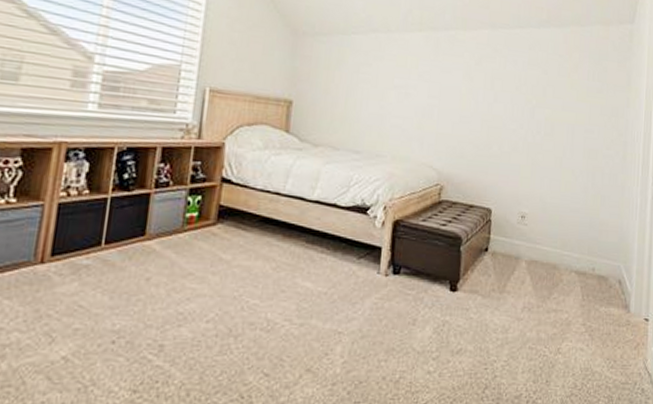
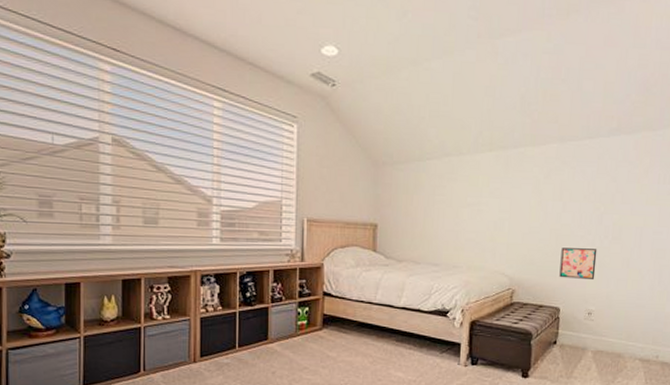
wall art: none [491,141,530,180] -> present [559,248,598,281]

